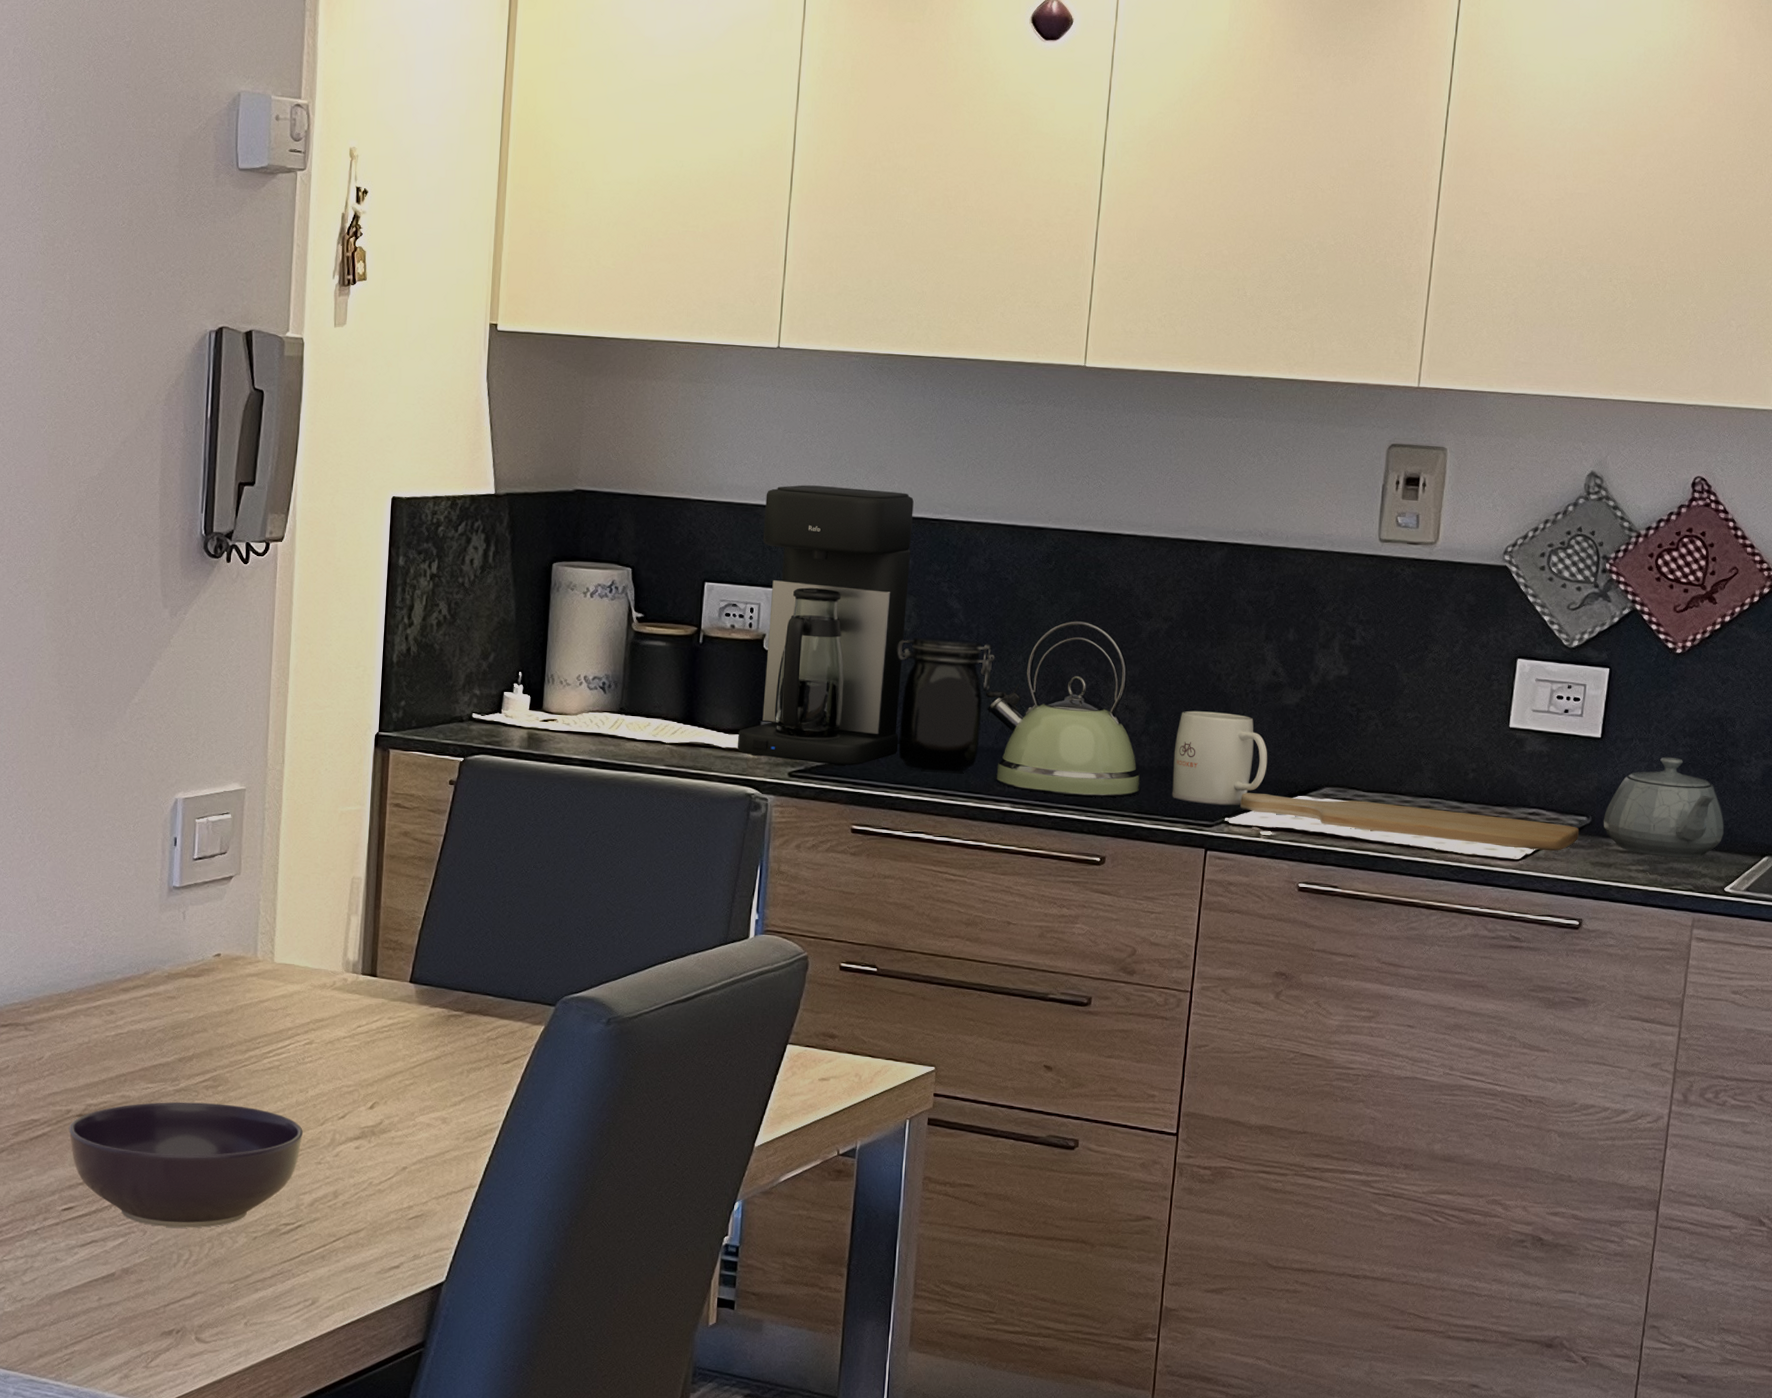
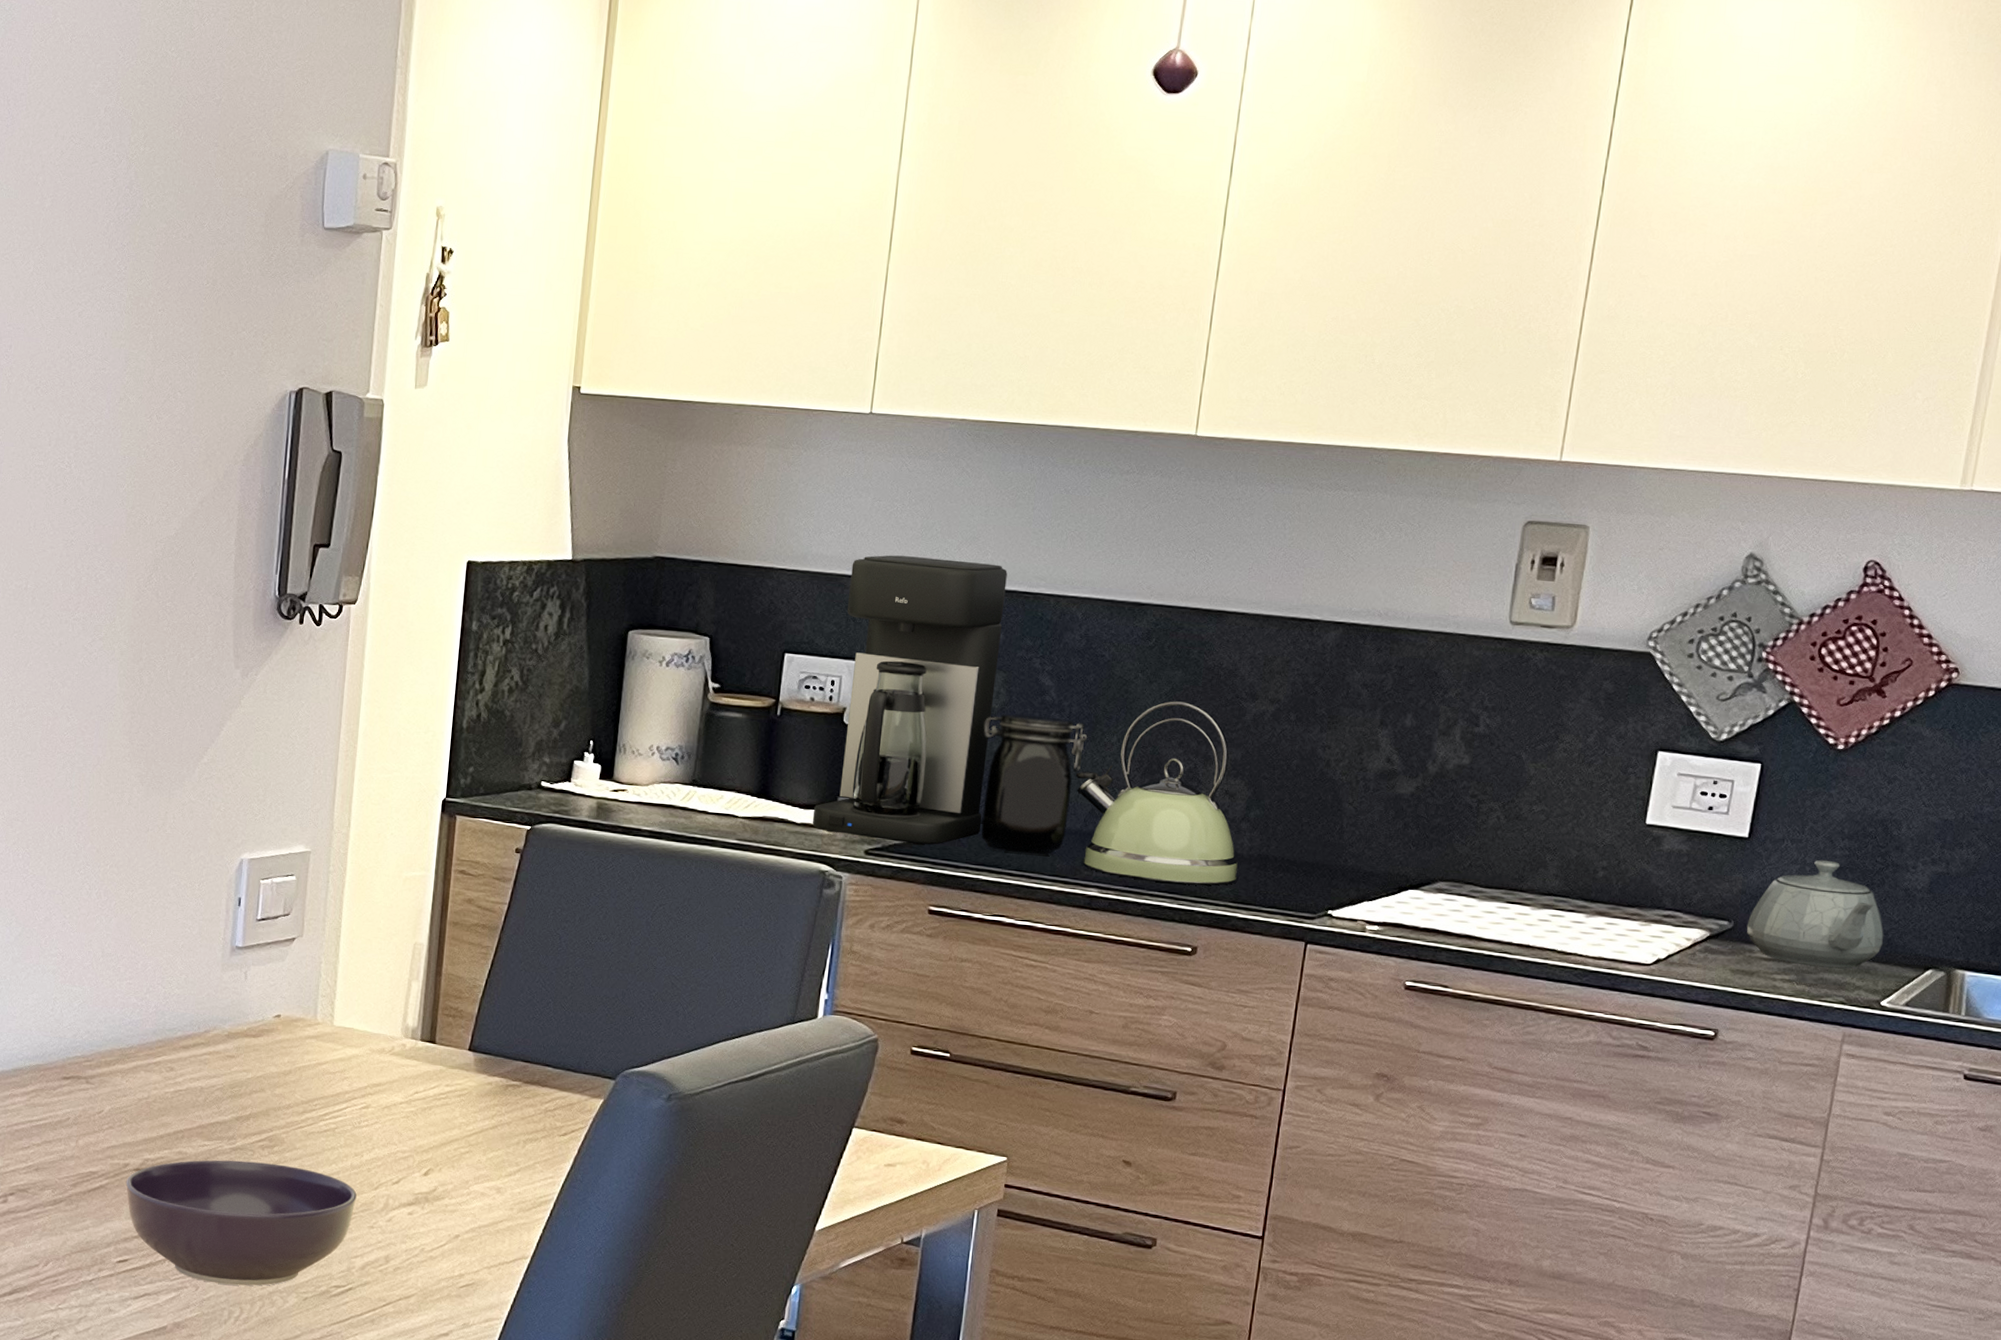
mug: present [1172,710,1268,806] -> none [1271,797,1378,898]
chopping board: present [1240,793,1580,851] -> none [1345,885,1720,956]

